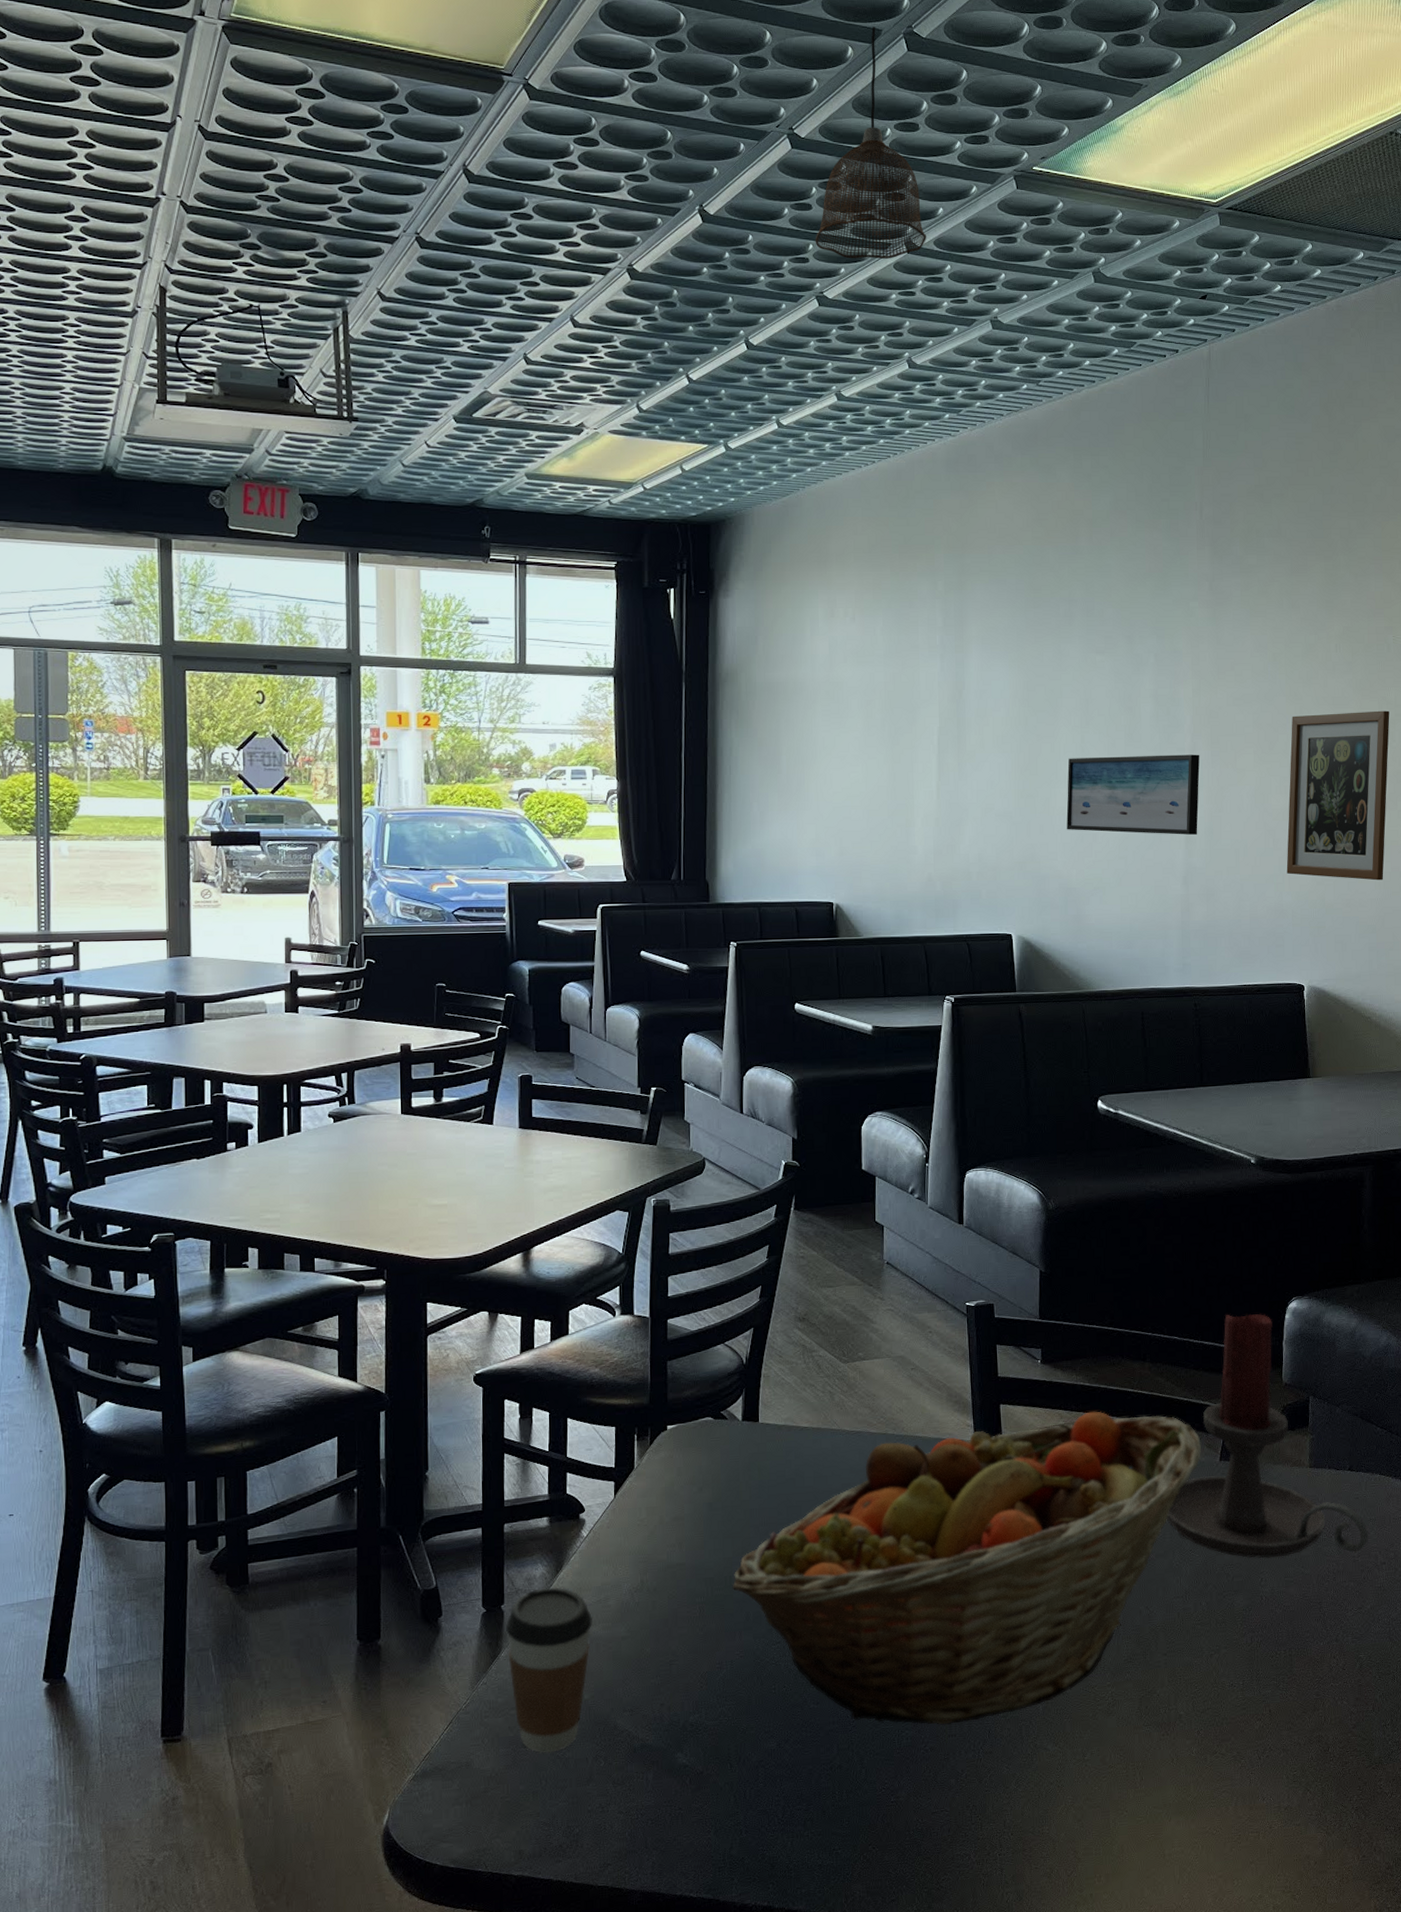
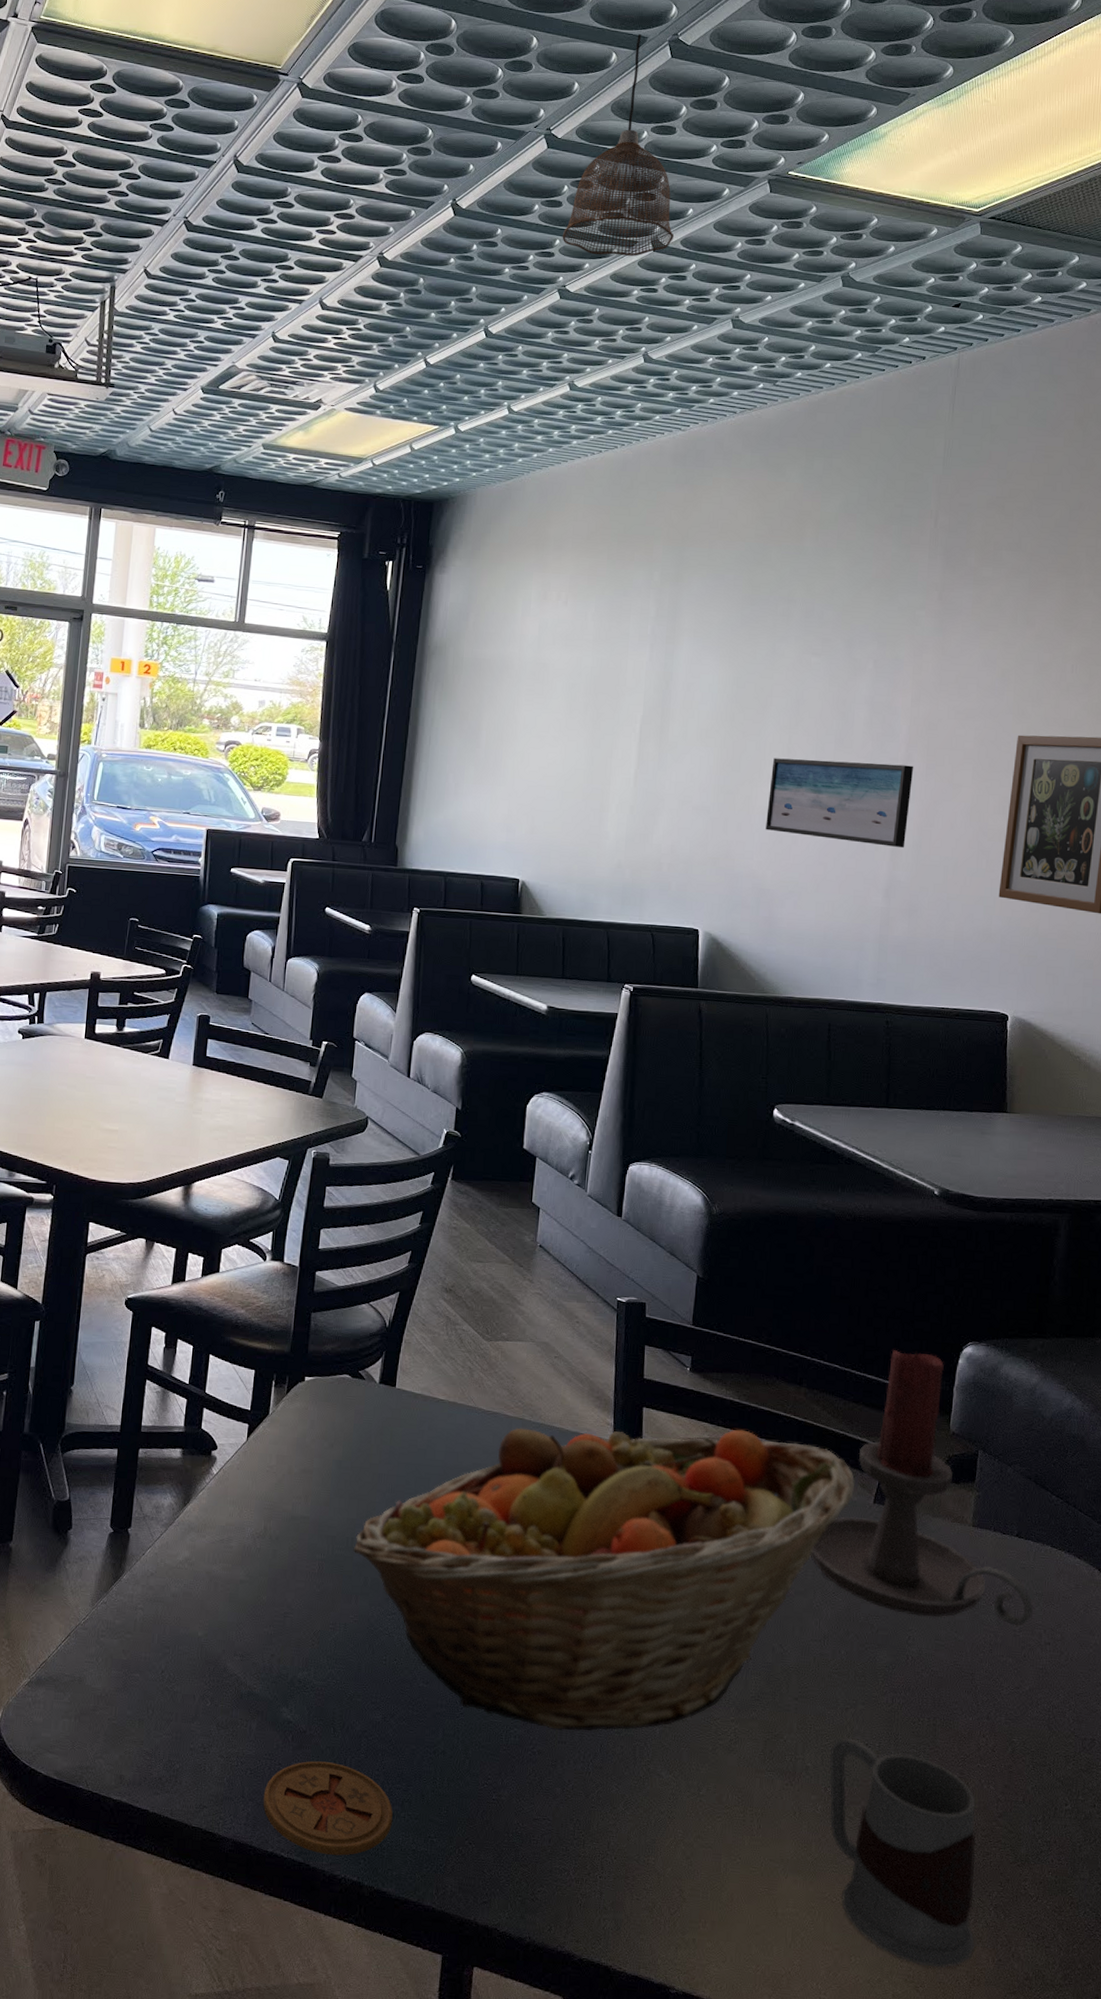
coffee cup: present [506,1587,593,1754] -> none [129,1518,215,1684]
coaster: none [667,1797,796,1887] -> present [263,1761,393,1856]
mug: none [1199,1681,1341,1876] -> present [829,1738,976,1968]

